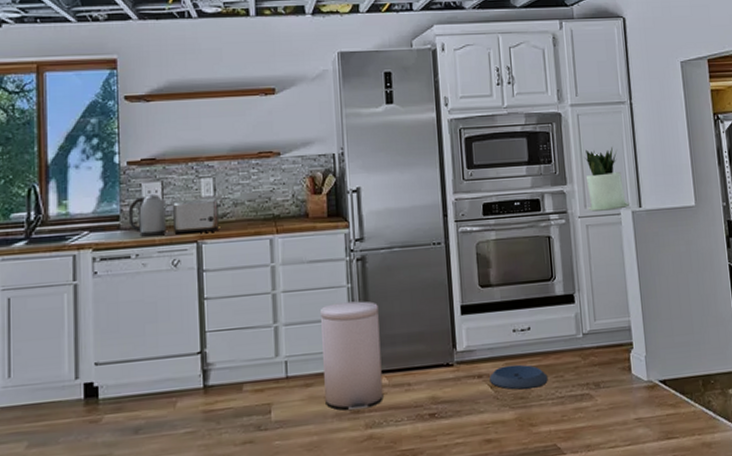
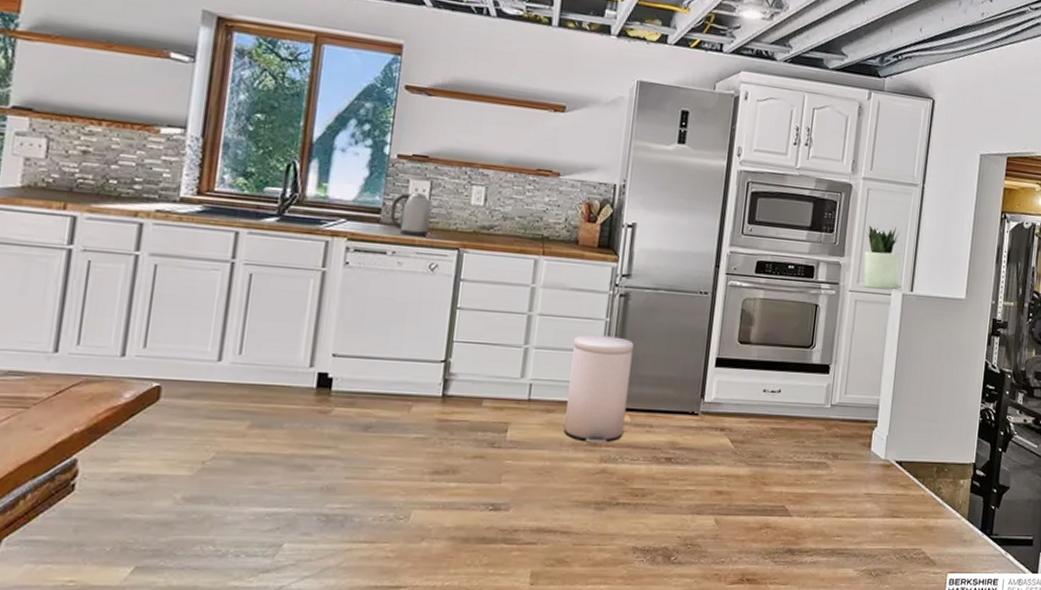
toaster: present [173,198,223,234] -> none [436,204,491,242]
robot vacuum: present [490,364,548,390] -> none [731,423,789,449]

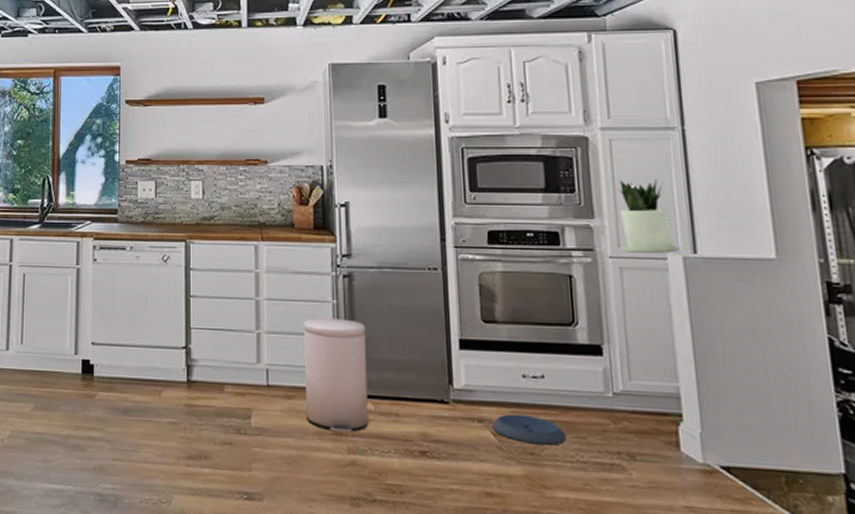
kettle: present [389,193,432,237] -> none [125,193,158,232]
robot vacuum: none [731,423,789,449] -> present [492,413,566,445]

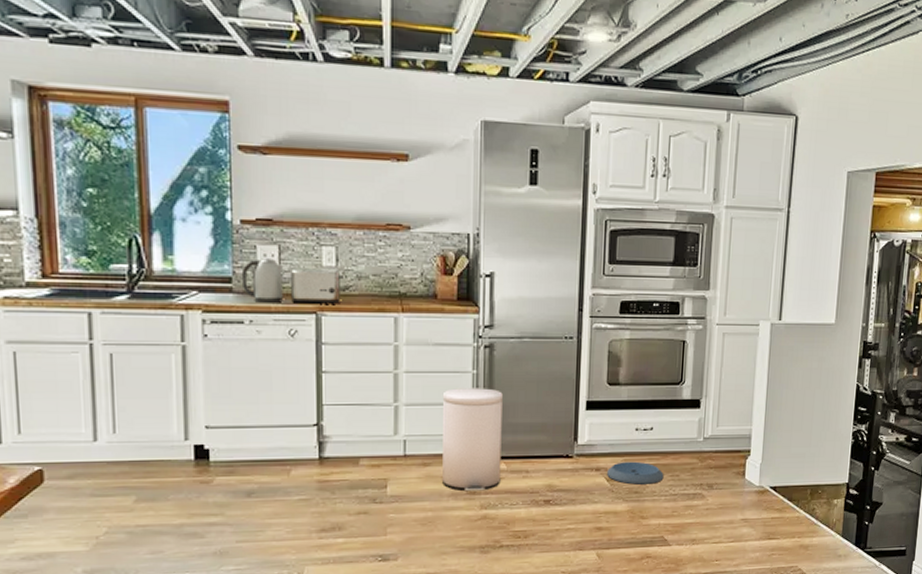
kettle: none [125,193,158,232] -> present [241,259,283,303]
toaster: none [165,200,210,233] -> present [291,268,345,304]
planter: present [617,179,681,253] -> none [726,255,771,320]

